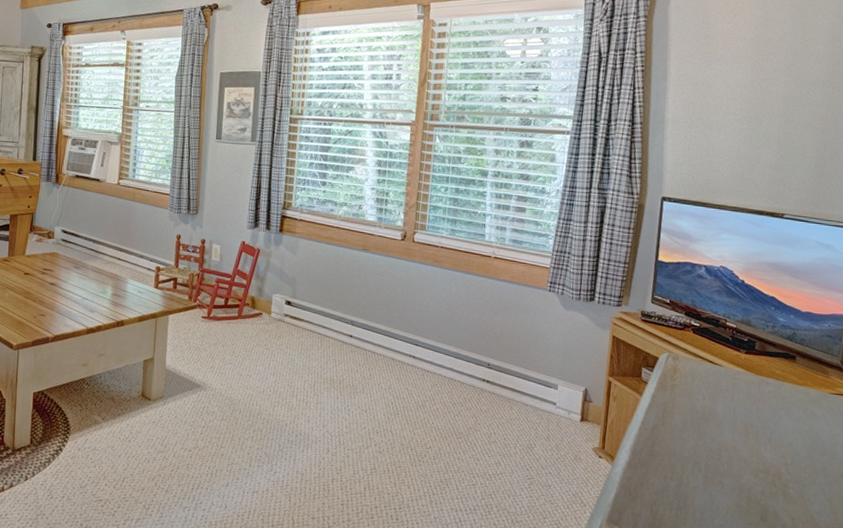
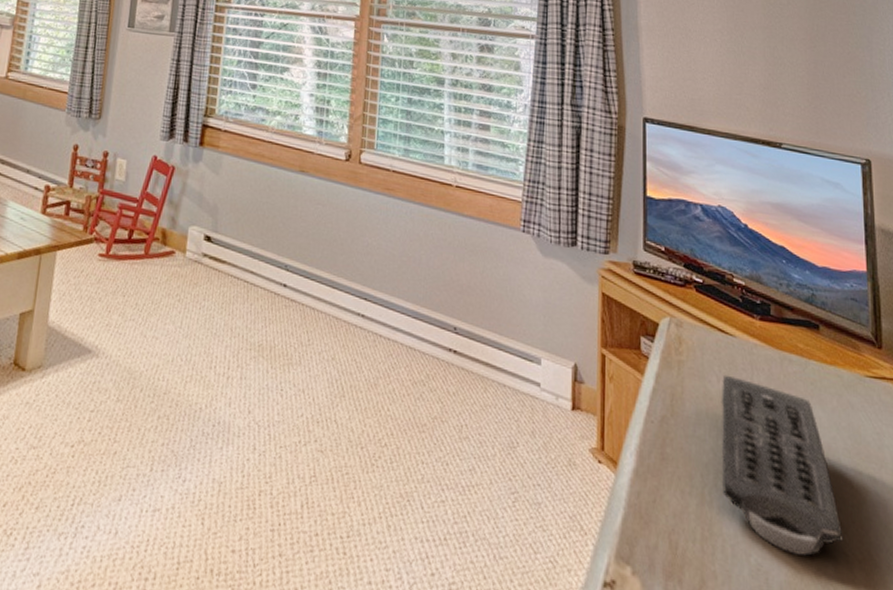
remote control: none [697,394,793,519] -> present [721,374,844,556]

